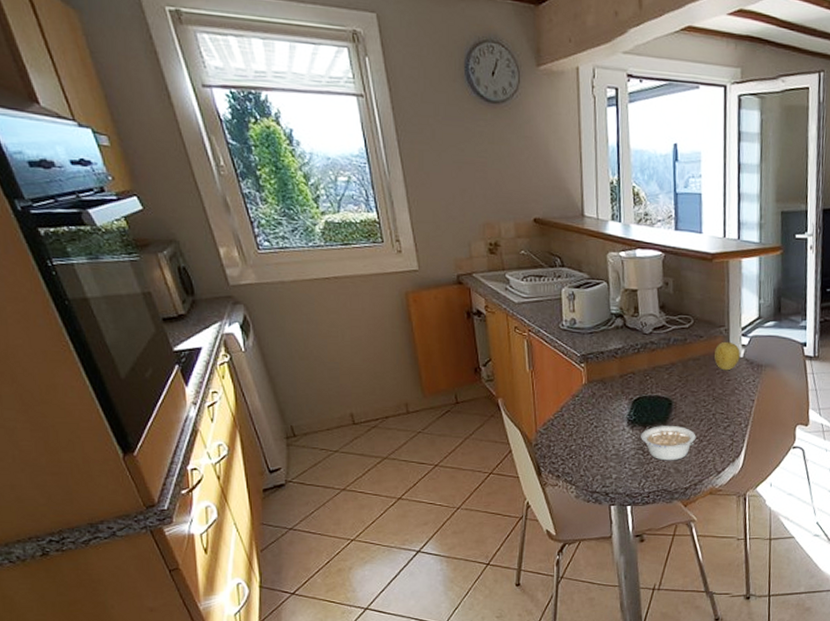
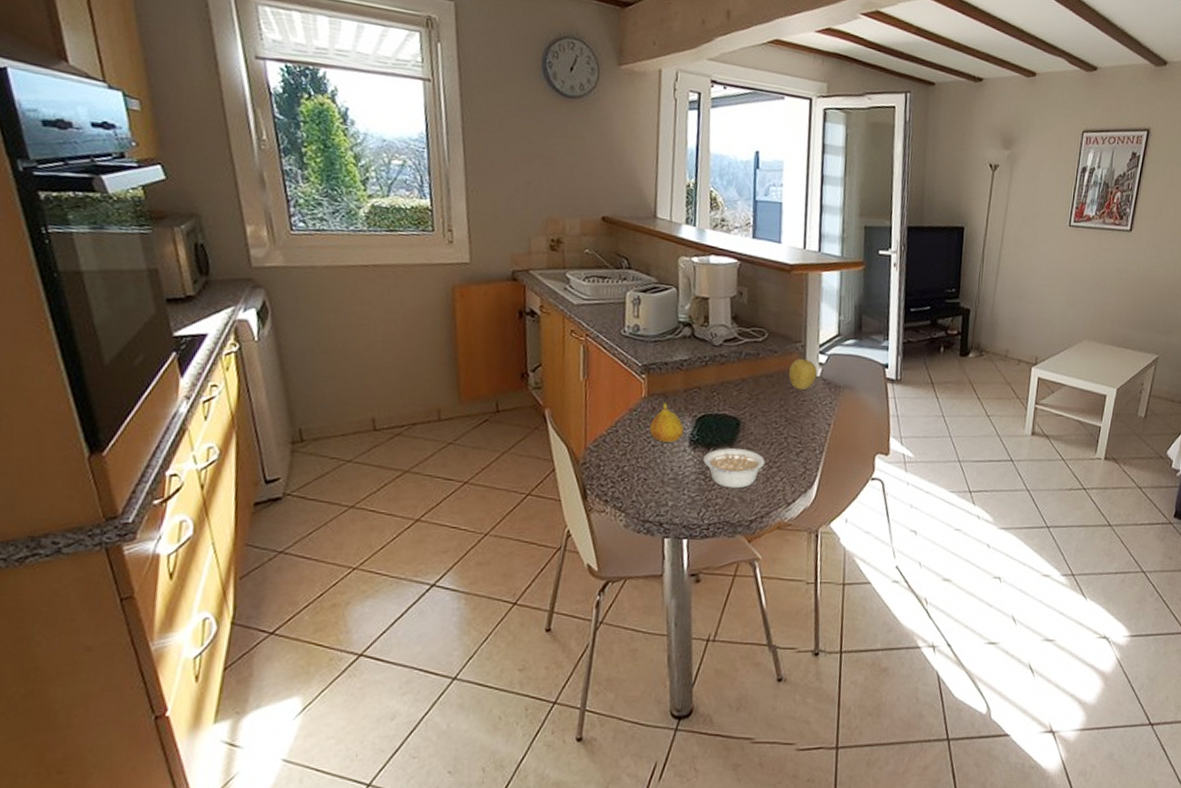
fruit: none [591,388,622,423] -> present [649,403,685,443]

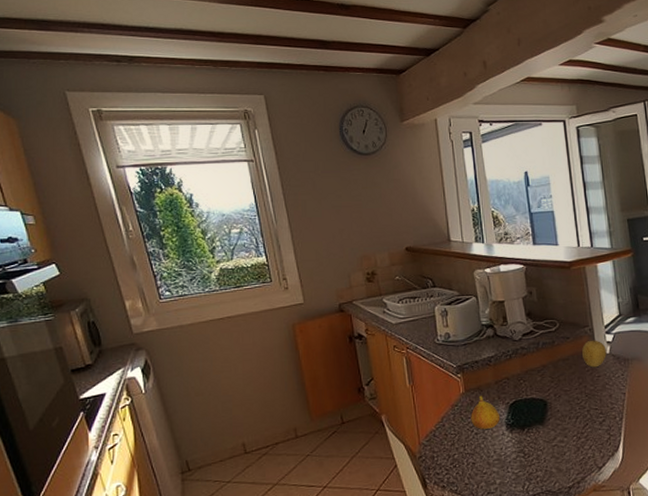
legume: present [703,448,765,489] -> none [520,425,574,462]

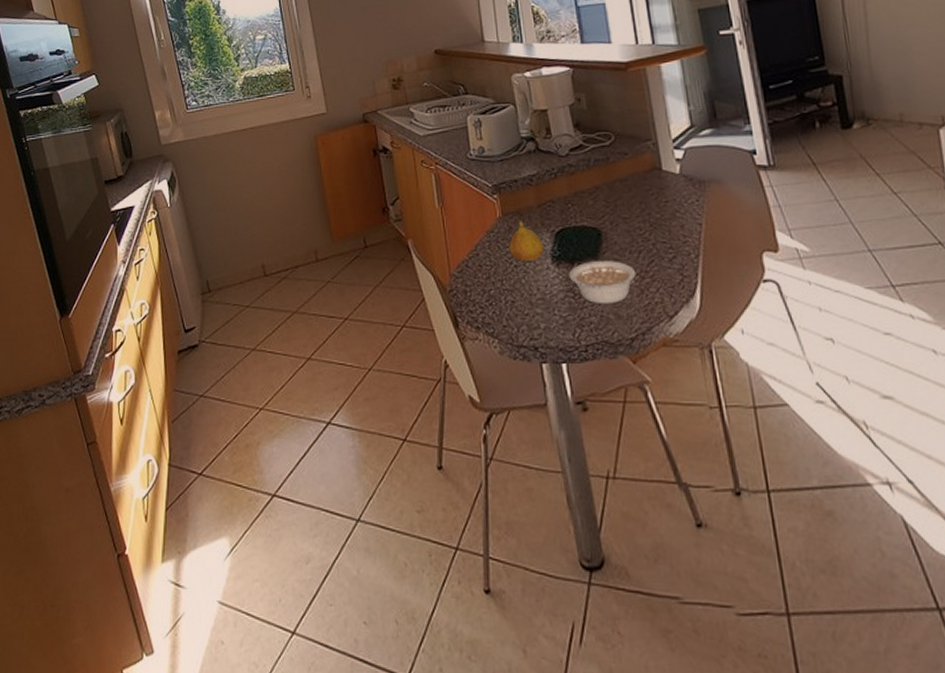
legume: none [520,425,574,462] -> present [569,261,636,305]
fruit: present [582,340,607,368] -> none [644,156,676,191]

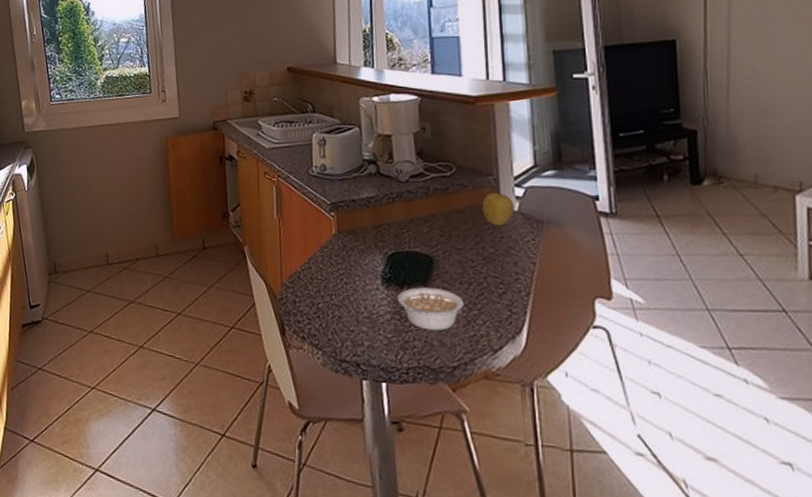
fruit: present [509,221,545,261] -> none [341,240,376,280]
fruit: none [644,156,676,191] -> present [483,192,514,227]

